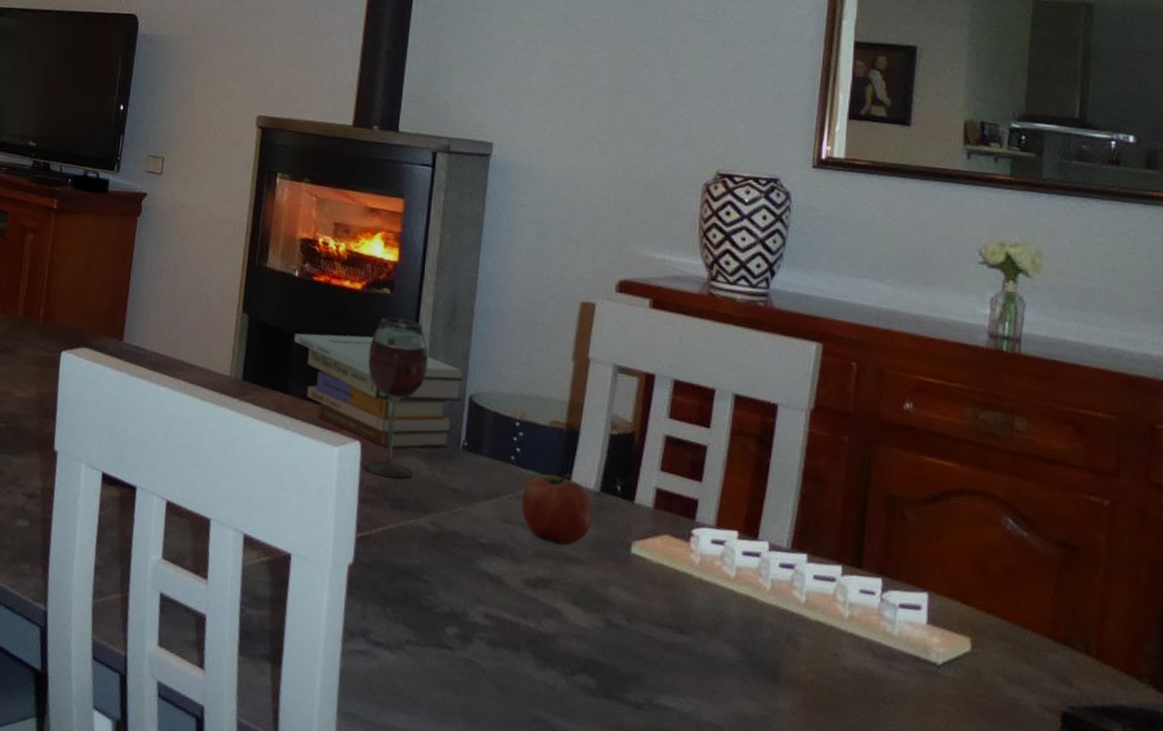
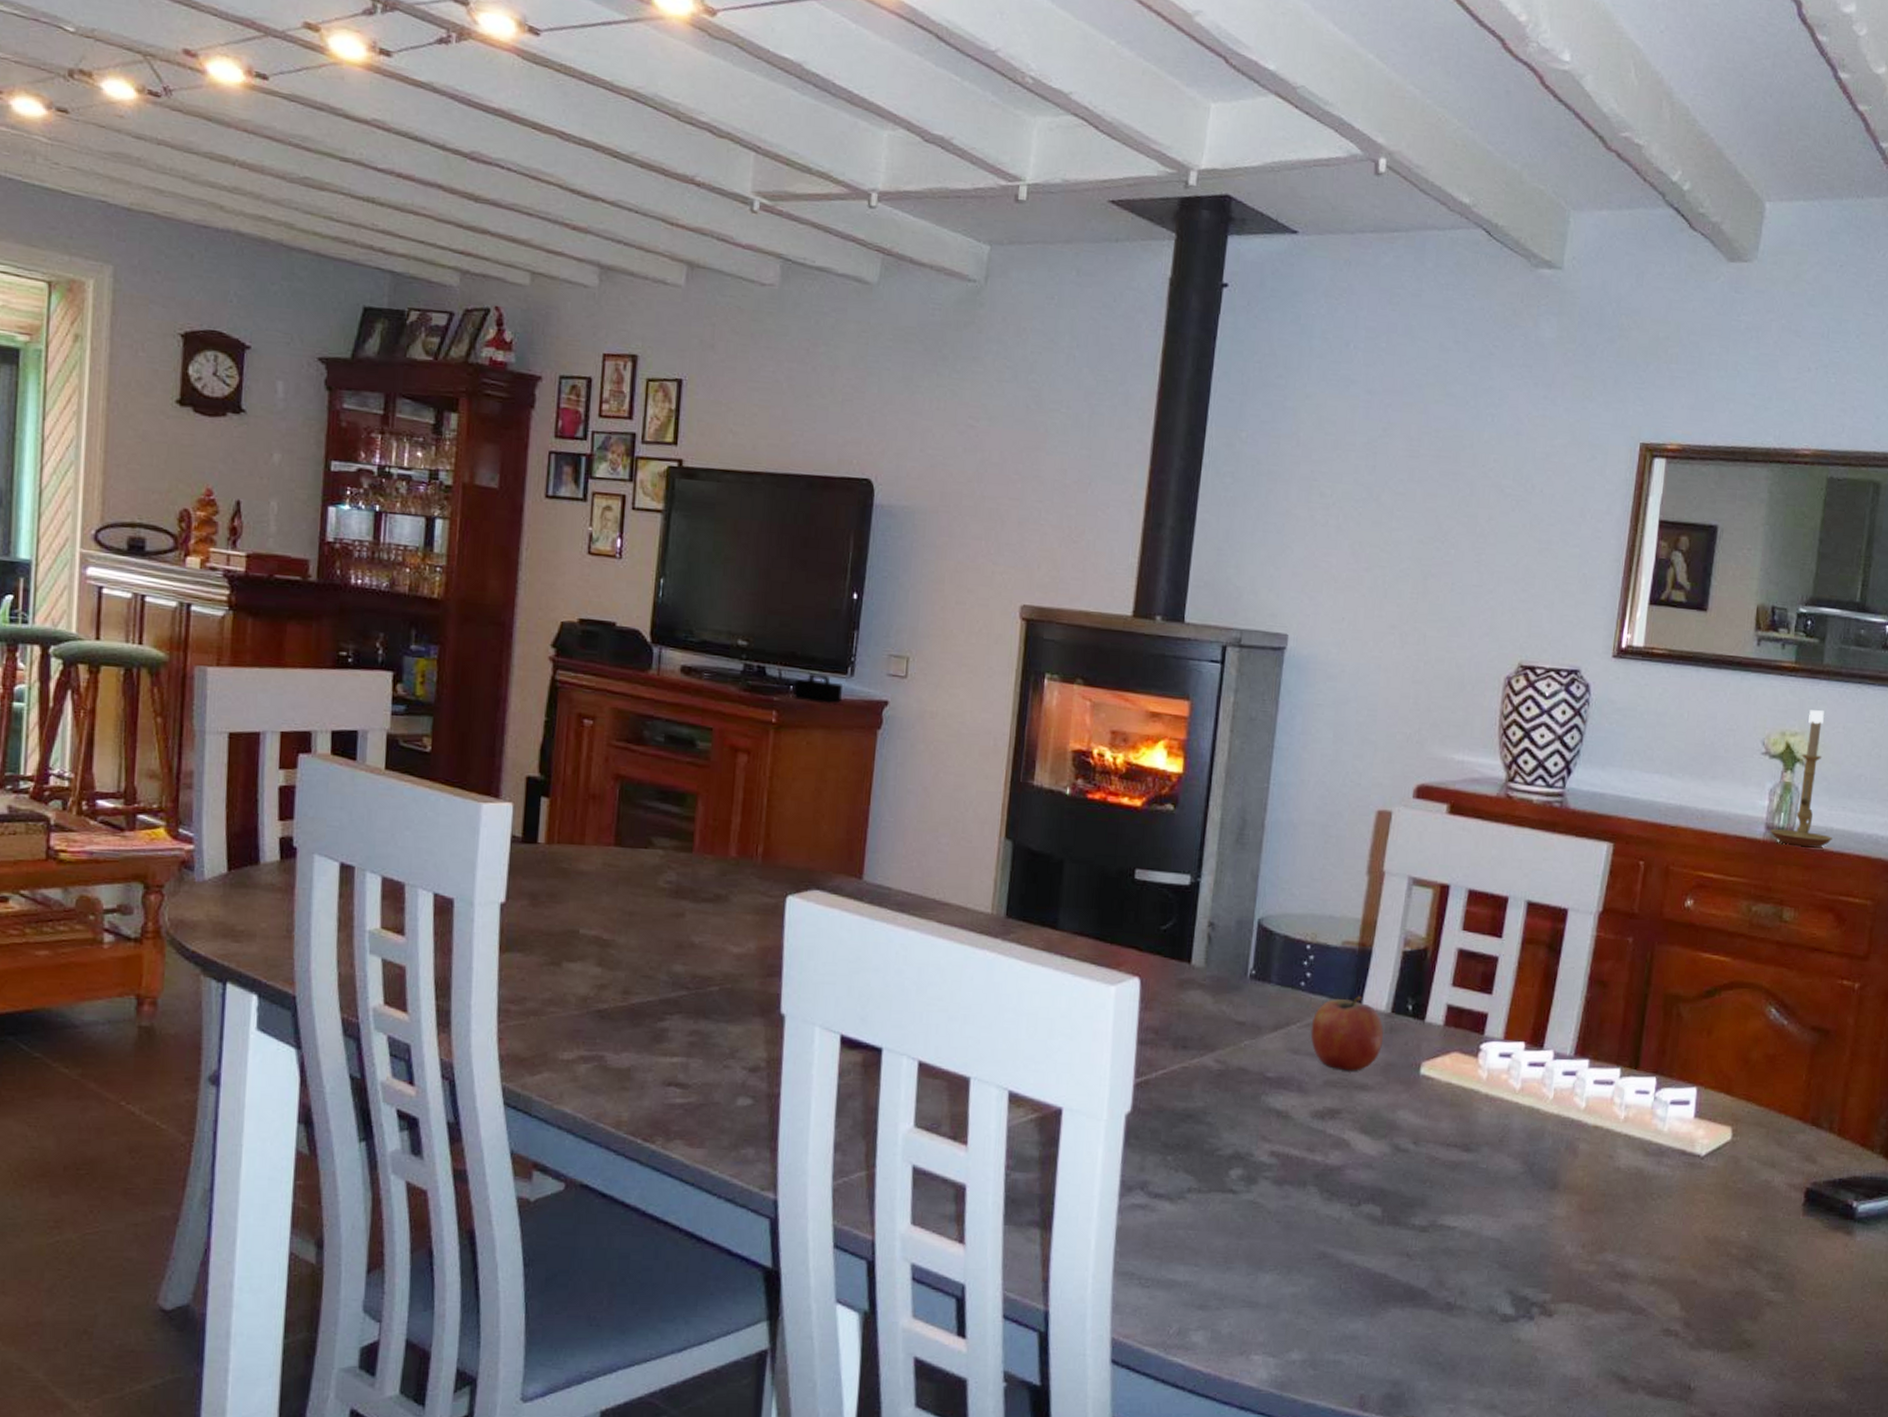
books: present [293,333,464,449] -> none [1064,859,1253,984]
wineglass: present [362,317,429,480] -> none [1141,837,1215,1016]
candle holder: none [994,222,1066,359] -> present [1770,710,1832,849]

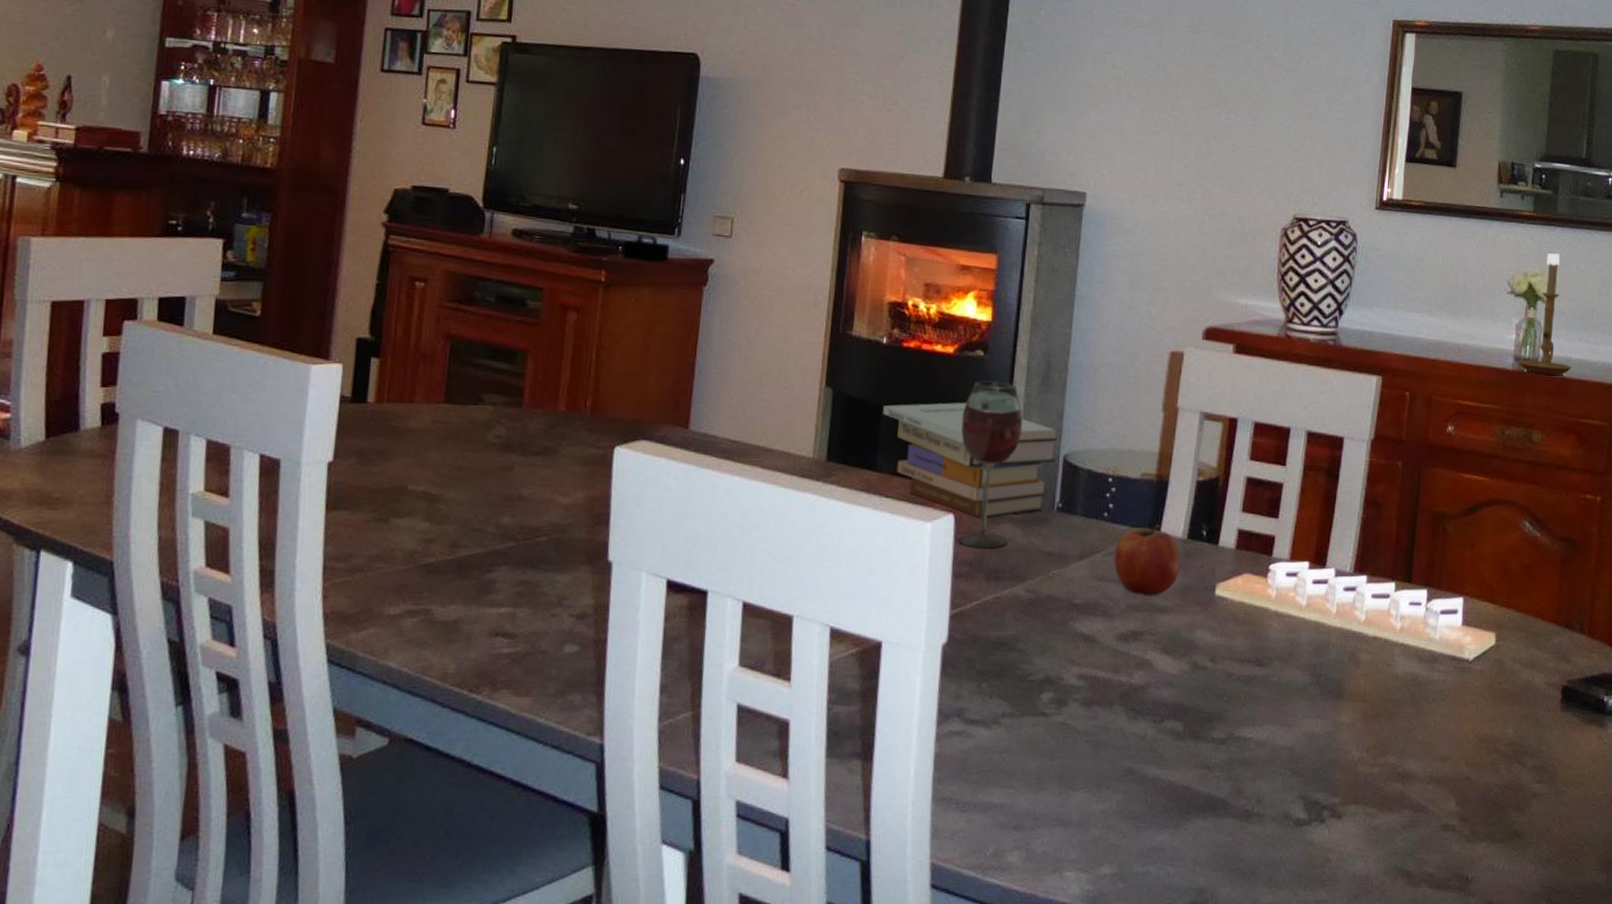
books: none [1064,859,1253,984] -> present [882,402,1058,519]
wineglass: none [1141,837,1215,1016] -> present [956,380,1023,549]

